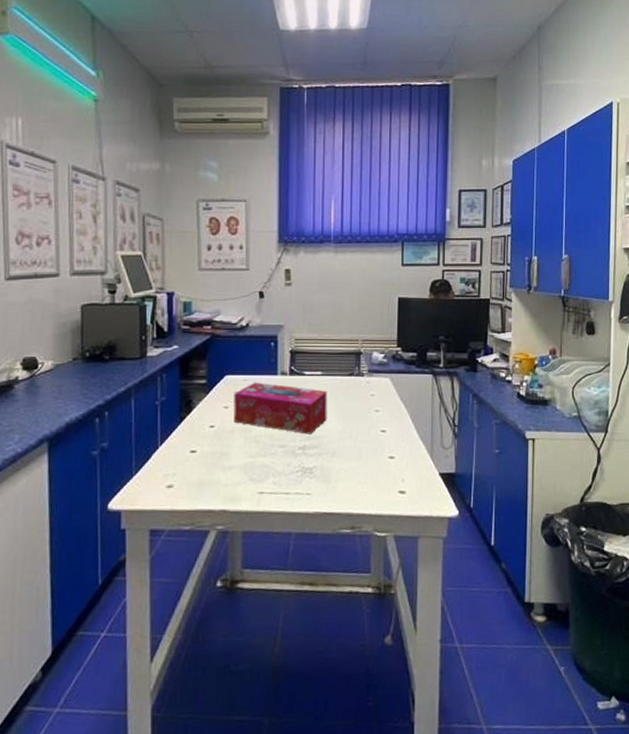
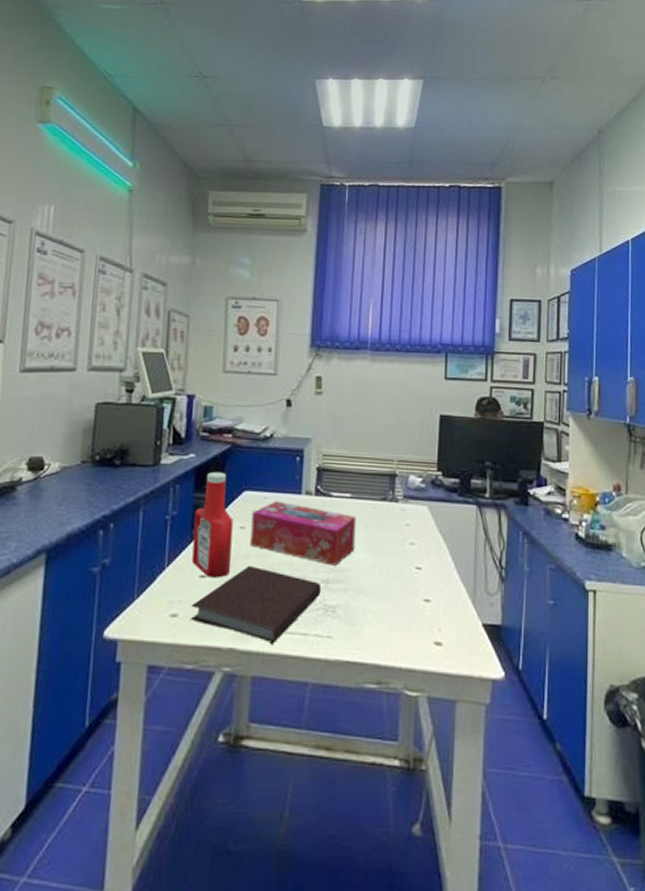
ketchup bottle: none [181,360,218,452] -> present [192,471,234,578]
notebook: none [184,439,299,504] -> present [191,565,322,644]

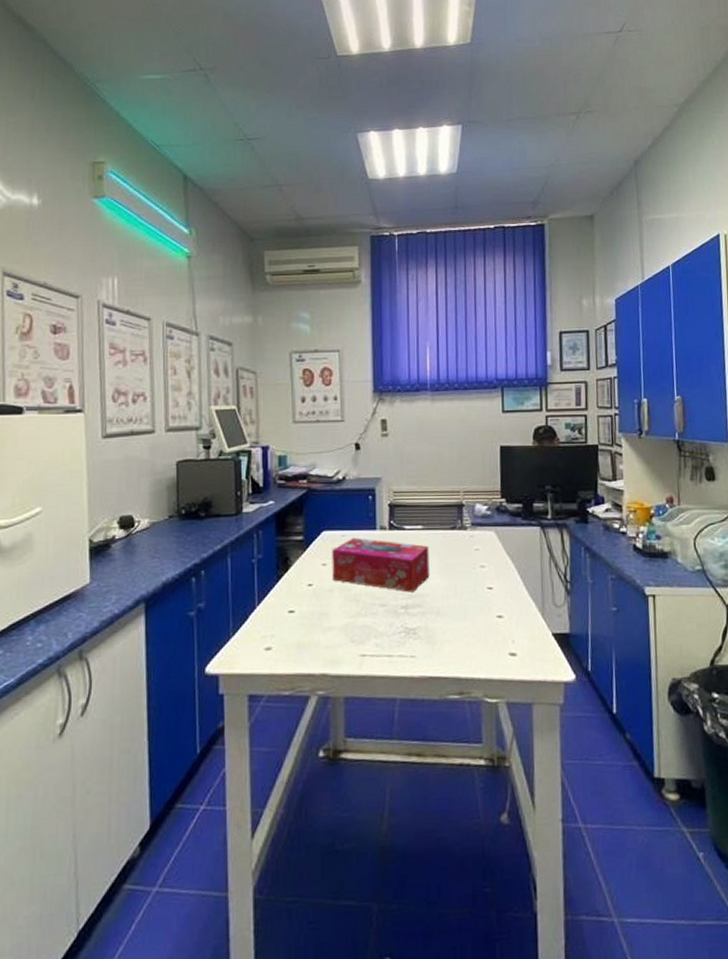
notebook: present [191,565,322,644] -> none [283,598,402,667]
ketchup bottle: present [192,471,234,578] -> none [279,515,317,612]

